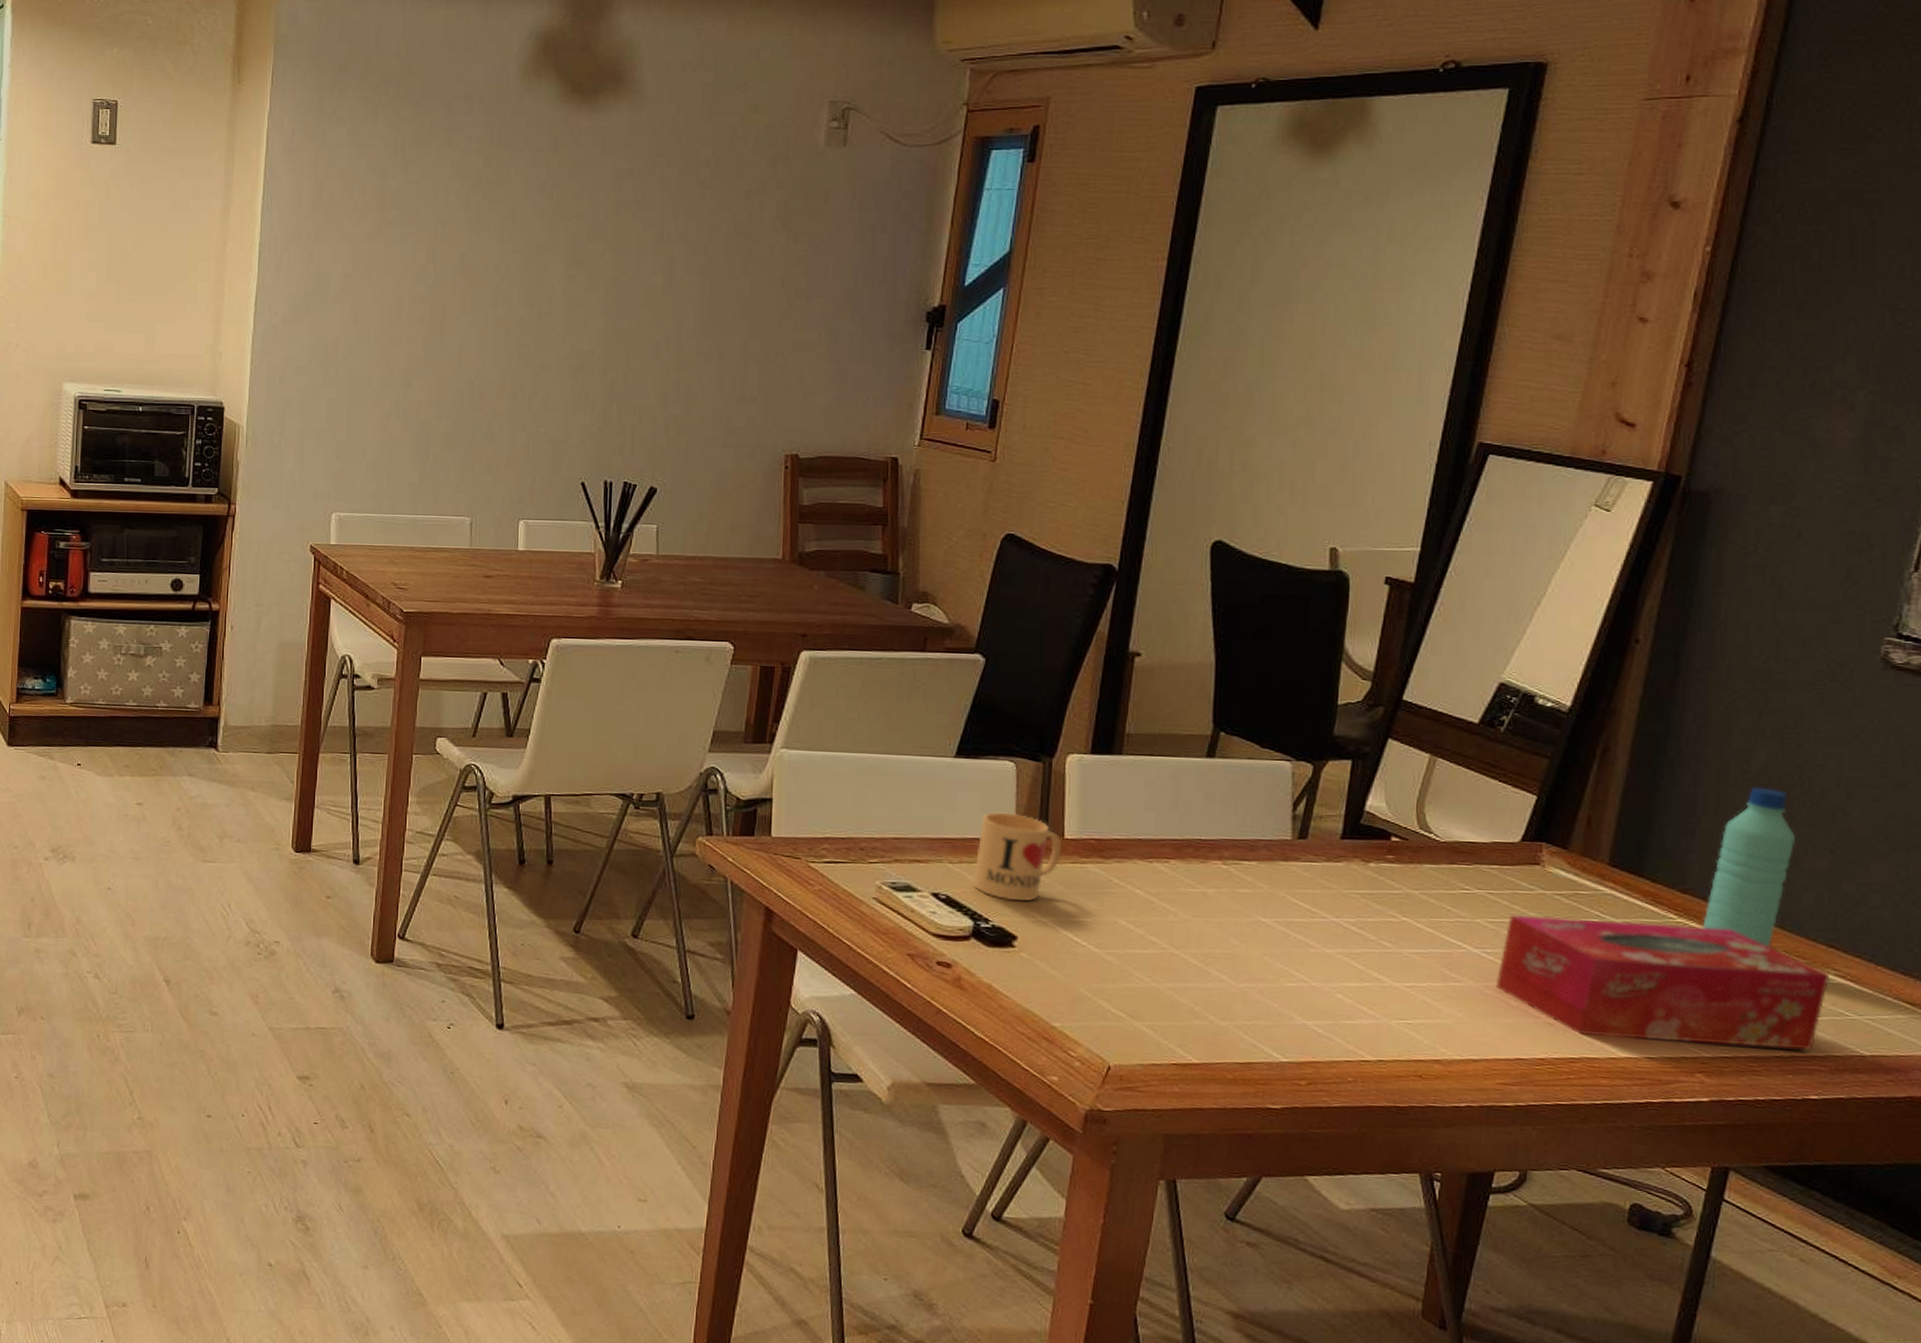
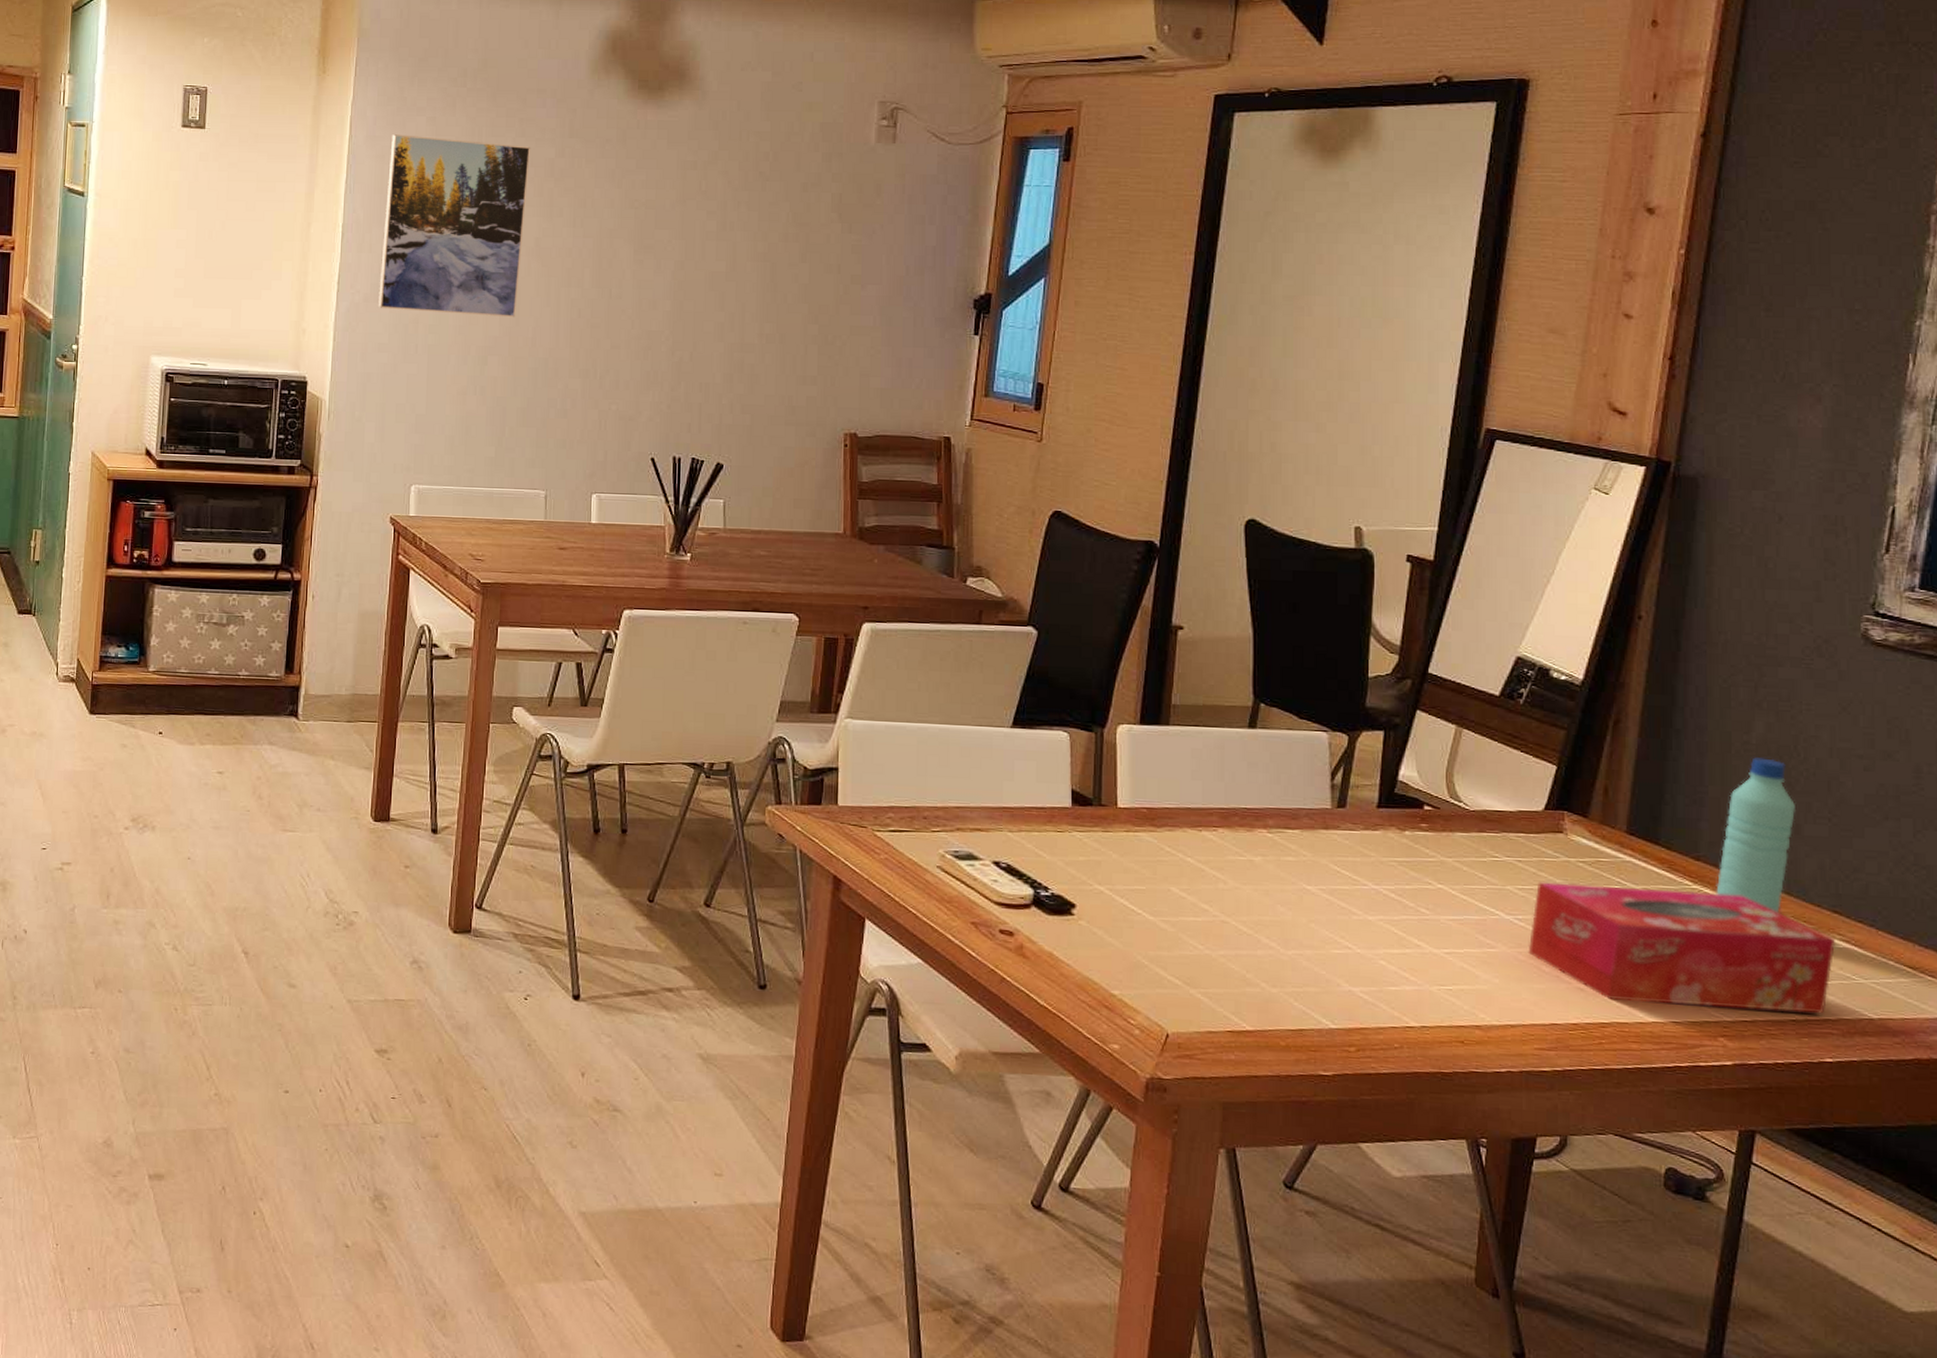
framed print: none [297,147,457,338] -> present [378,134,531,318]
mug: present [973,811,1062,902] -> none [1032,781,1116,870]

